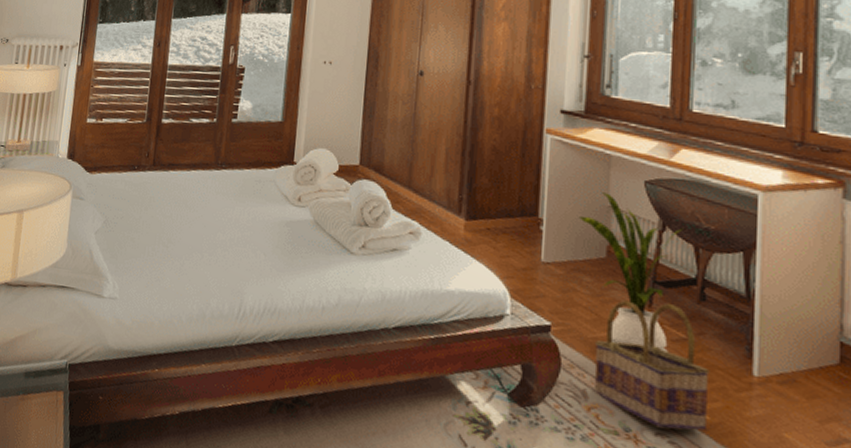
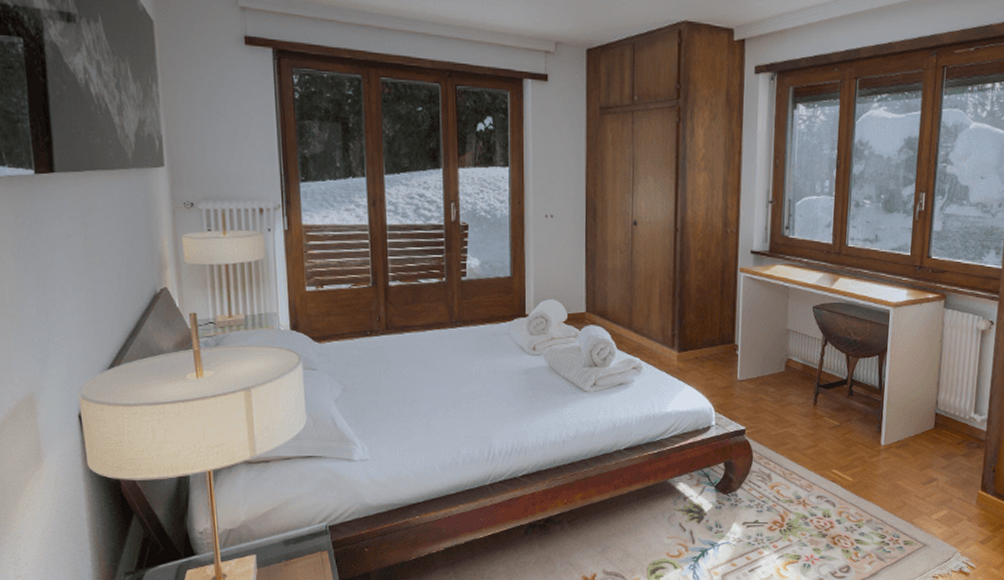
house plant: present [578,192,682,353] -> none [764,318,838,437]
basket: present [593,300,710,431] -> none [776,400,854,492]

